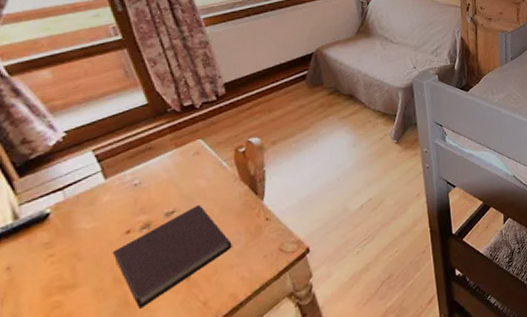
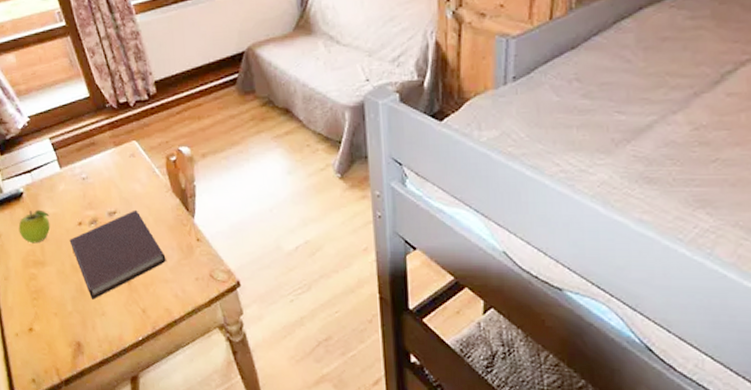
fruit: none [39,227,87,268] -> present [18,209,50,244]

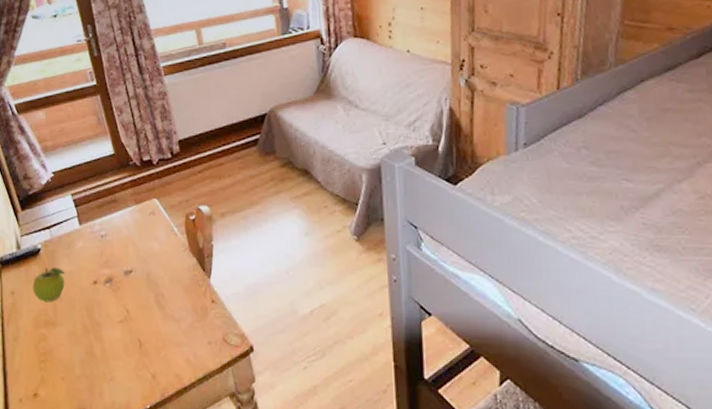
notebook: present [69,209,166,300] -> none [83,269,180,363]

